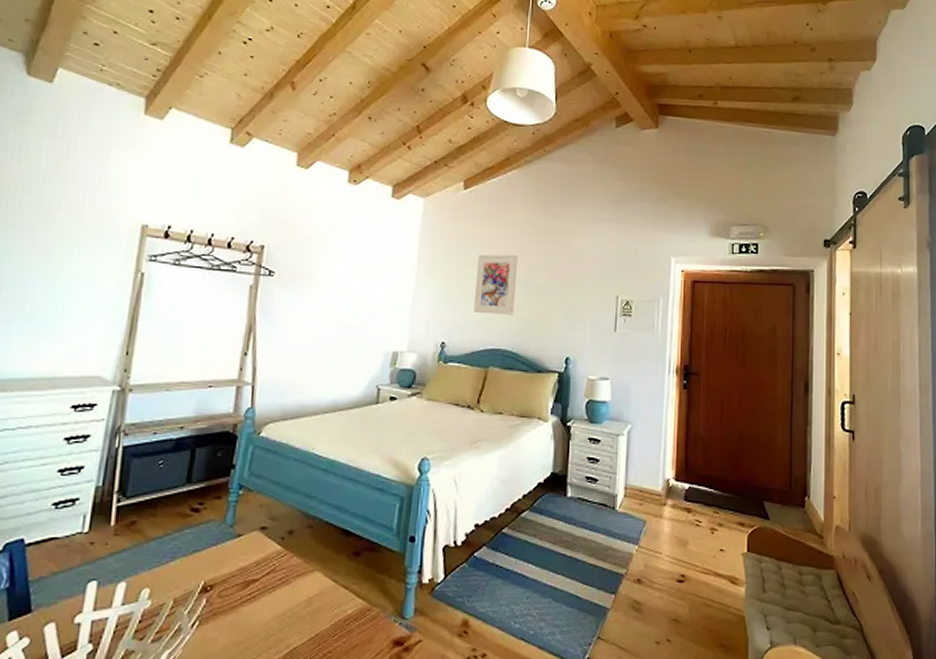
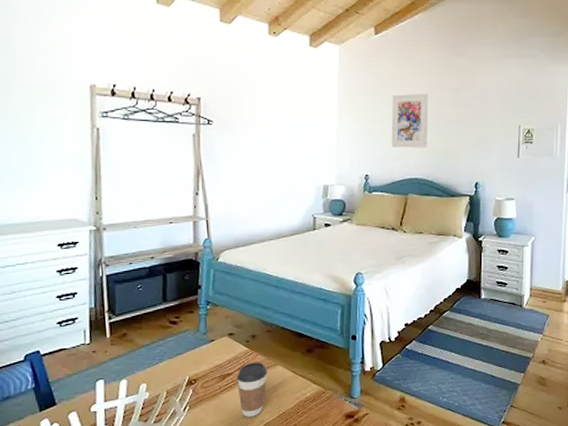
coffee cup: none [263,565,302,639] -> present [237,362,267,417]

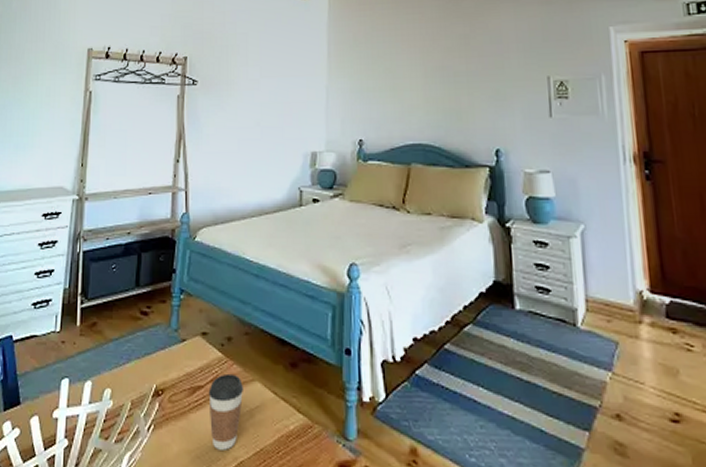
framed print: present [391,93,429,148] -> none [387,41,433,107]

